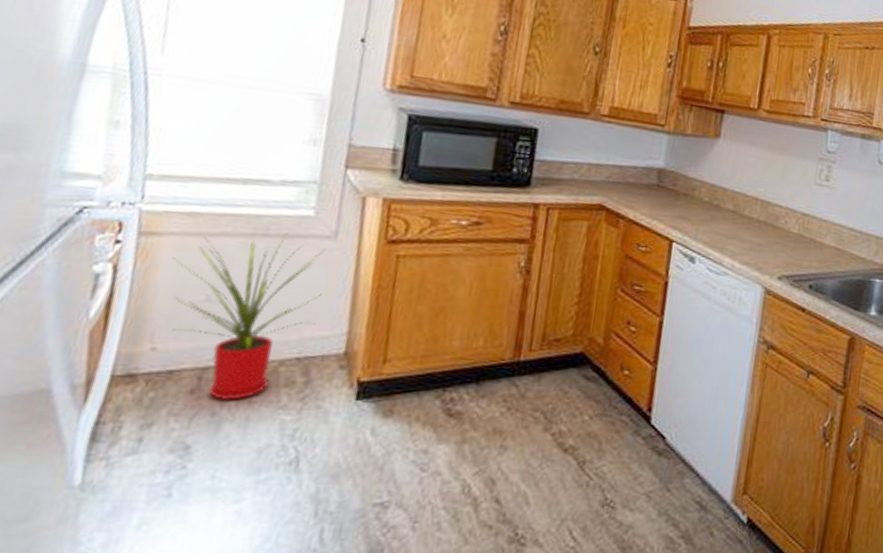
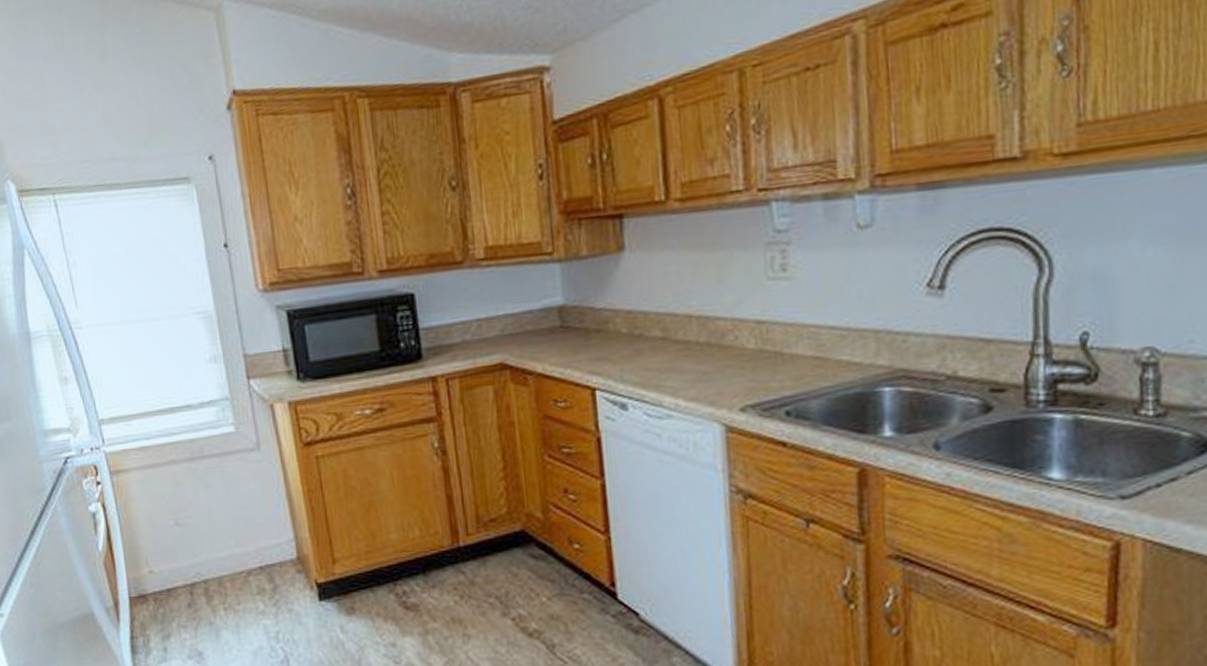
house plant: present [172,233,327,402] -> none [140,452,266,612]

